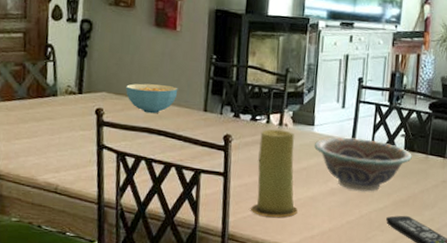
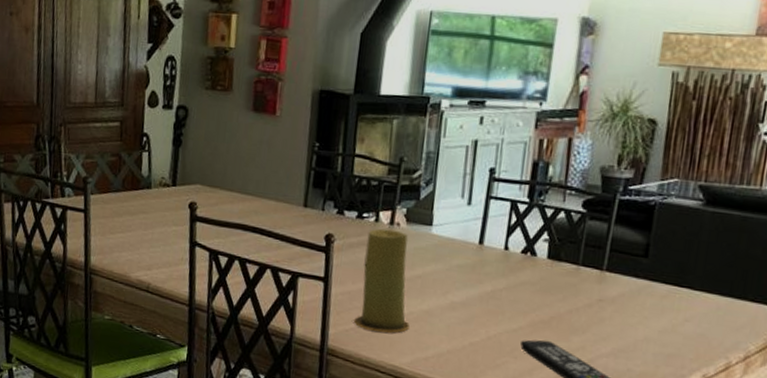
cereal bowl: present [126,83,178,114] -> none [220,175,276,209]
decorative bowl: present [314,137,412,192] -> none [432,240,558,308]

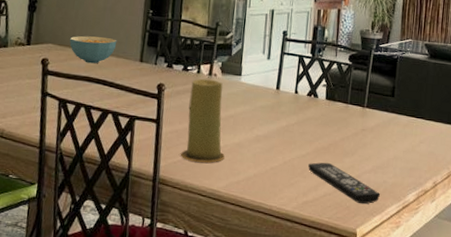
cereal bowl: none [220,175,276,209] -> present [69,35,117,64]

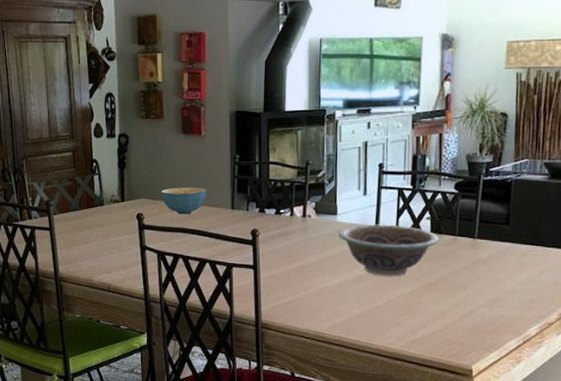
candle: present [181,78,225,163] -> none [281,221,326,305]
decorative bowl: none [241,87,333,139] -> present [338,224,439,277]
remote control: present [308,162,380,204] -> none [415,298,497,340]

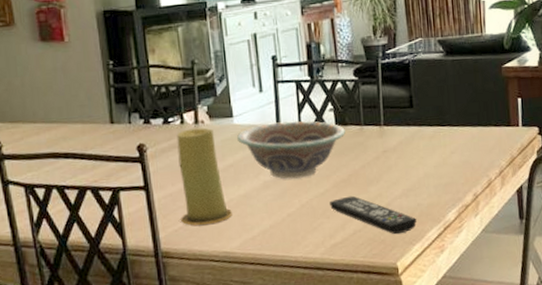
cereal bowl: present [161,187,207,215] -> none [21,102,79,137]
candle: none [281,221,326,305] -> present [176,128,232,226]
remote control: none [415,298,497,340] -> present [330,195,417,235]

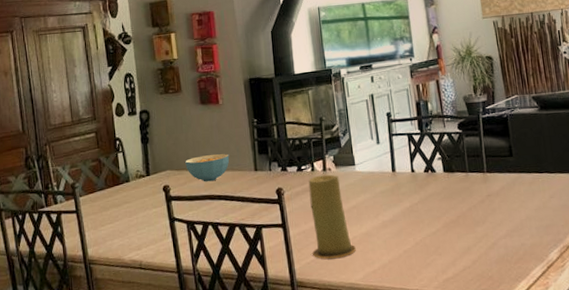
cereal bowl: none [21,102,79,137] -> present [185,153,230,182]
decorative bowl: present [237,121,345,179] -> none [359,168,453,220]
remote control: present [330,195,417,235] -> none [441,235,521,272]

